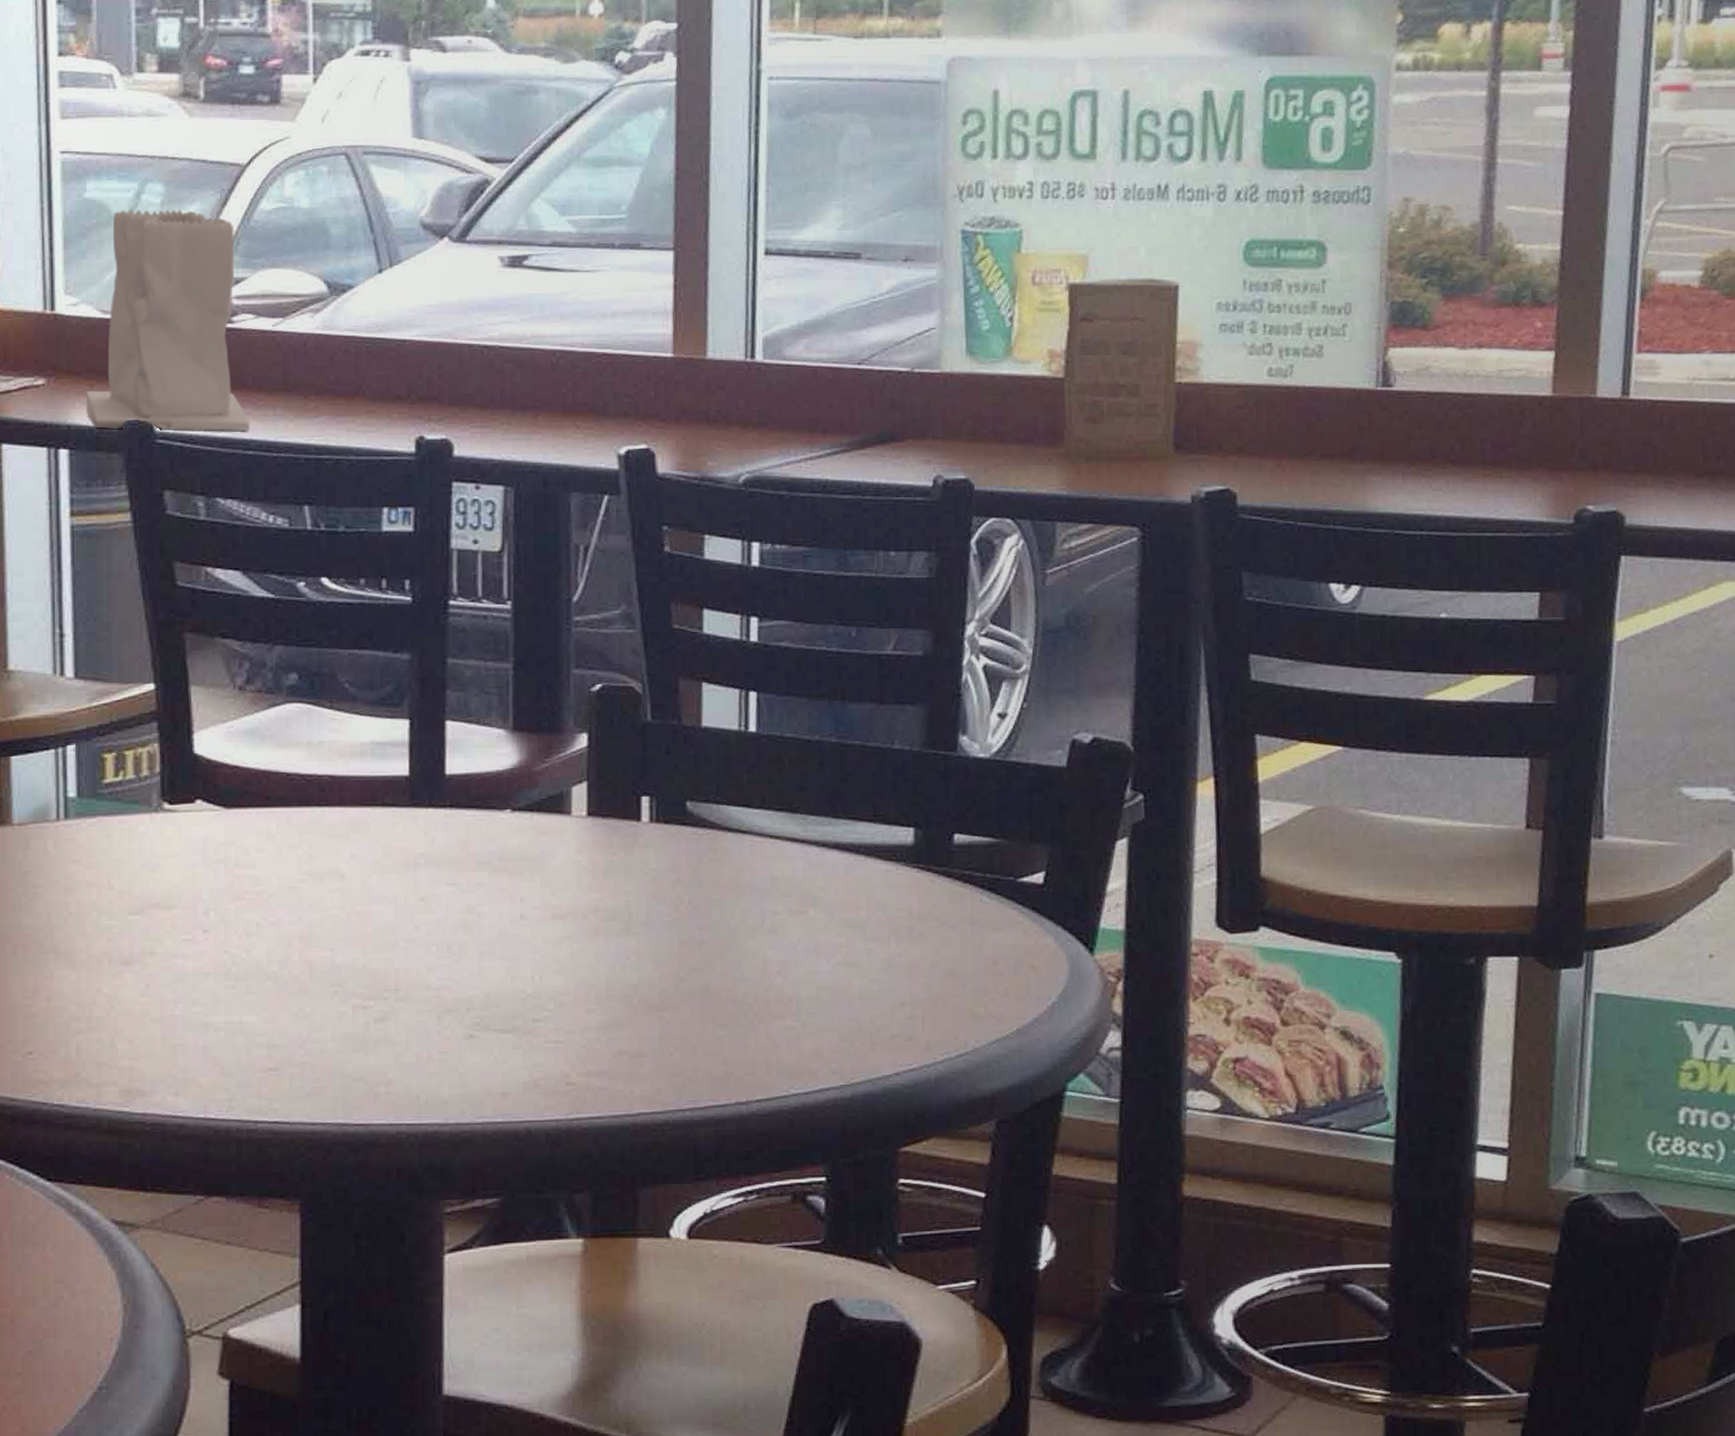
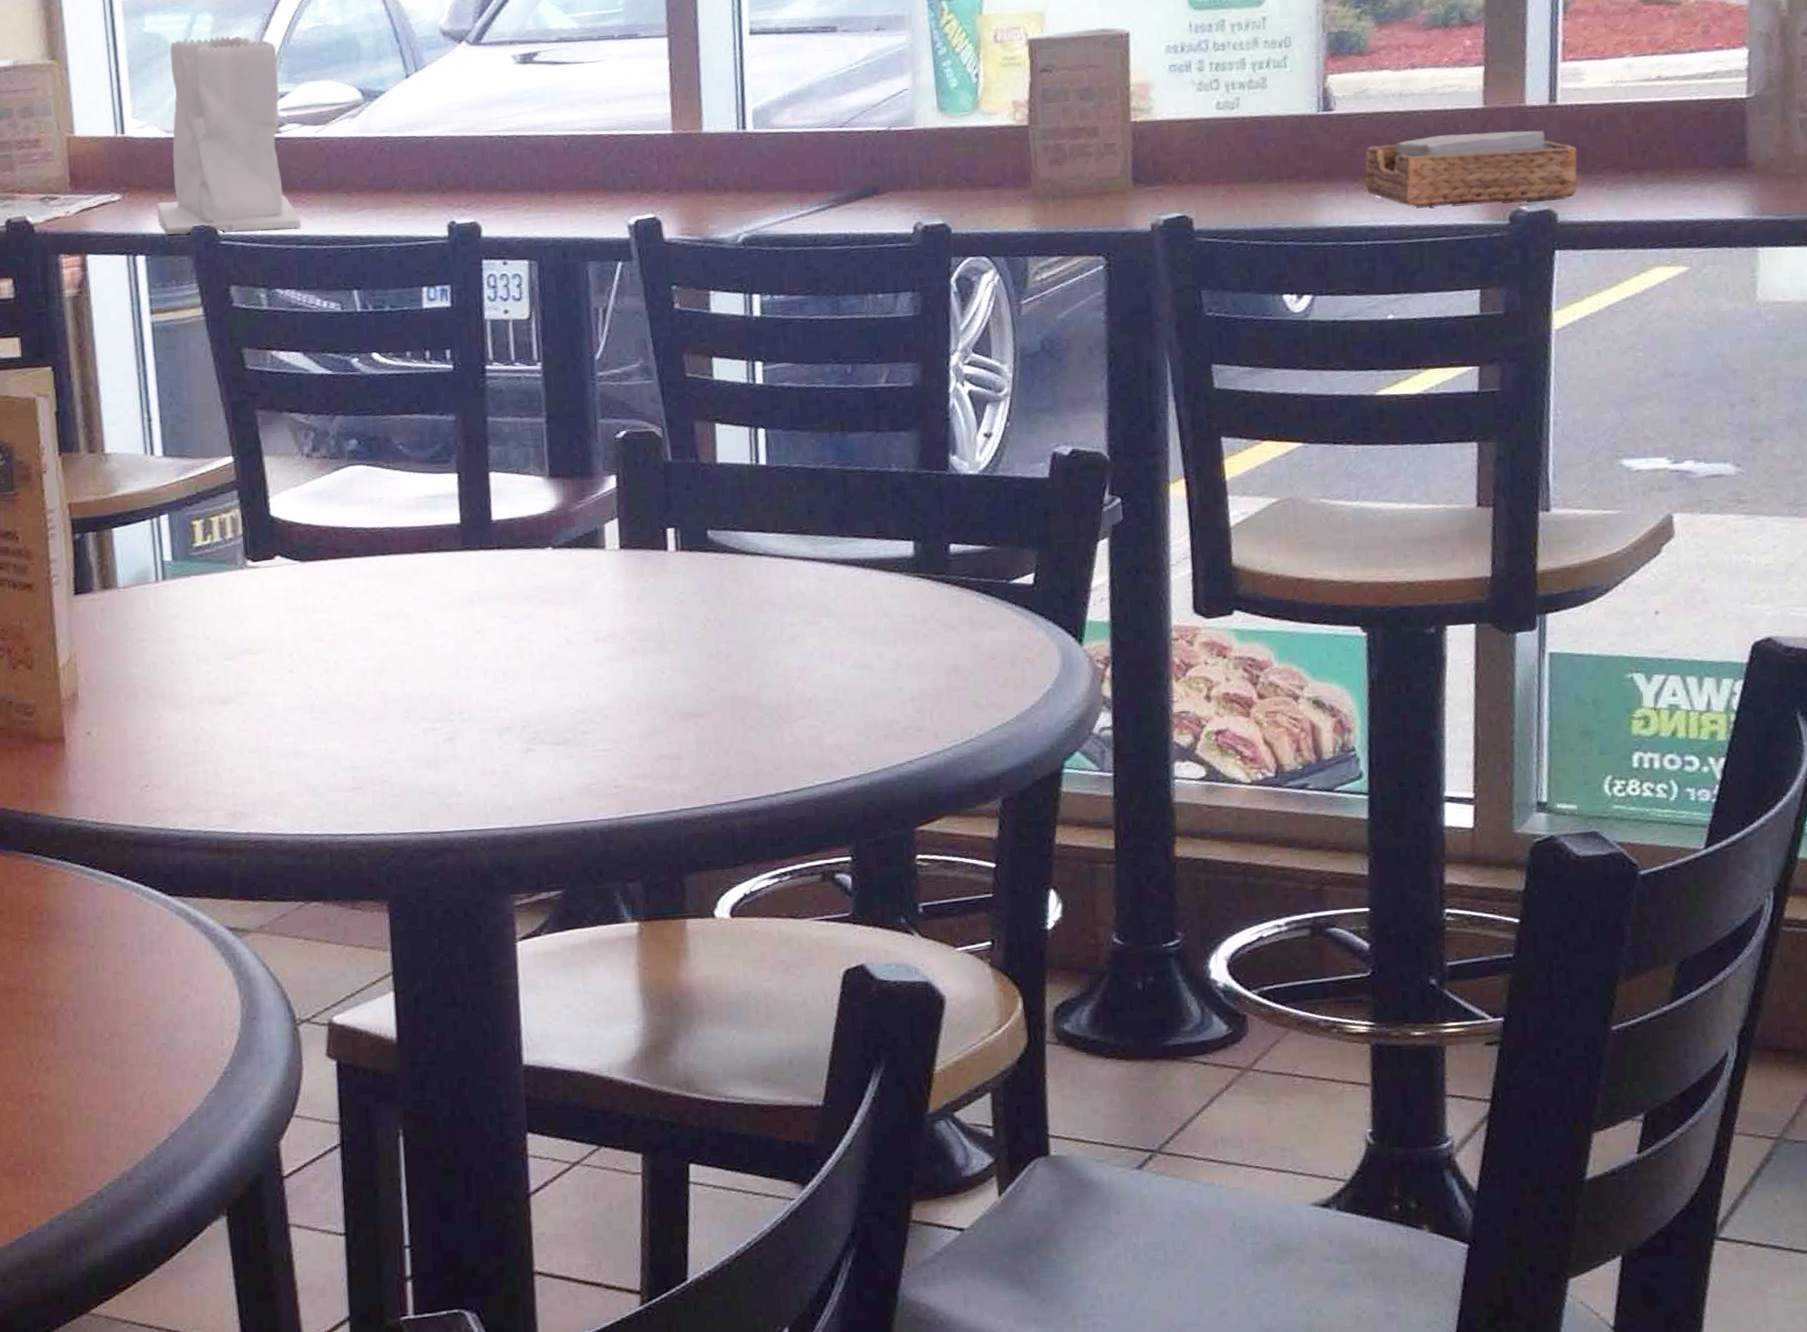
napkin holder: none [1422,422,1649,500] -> present [1364,130,1578,207]

